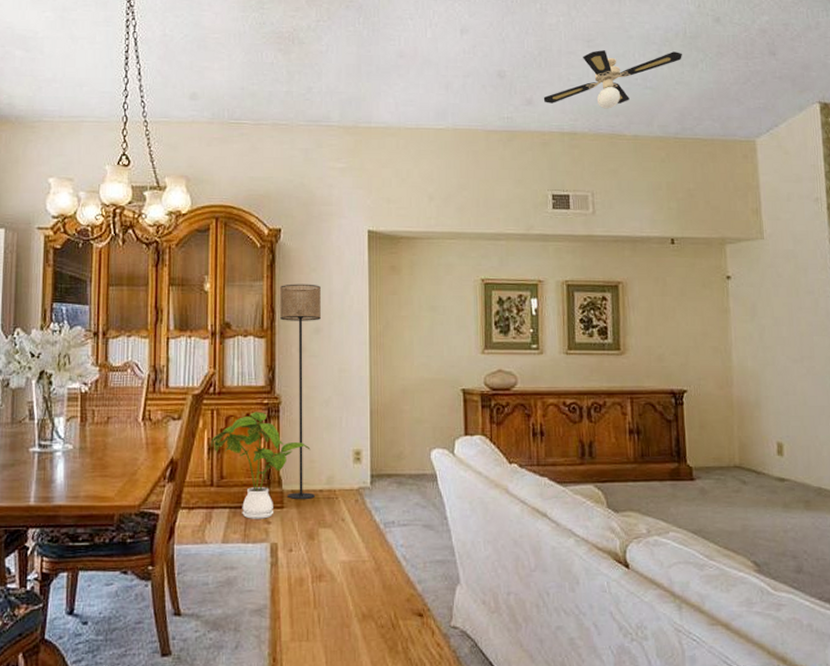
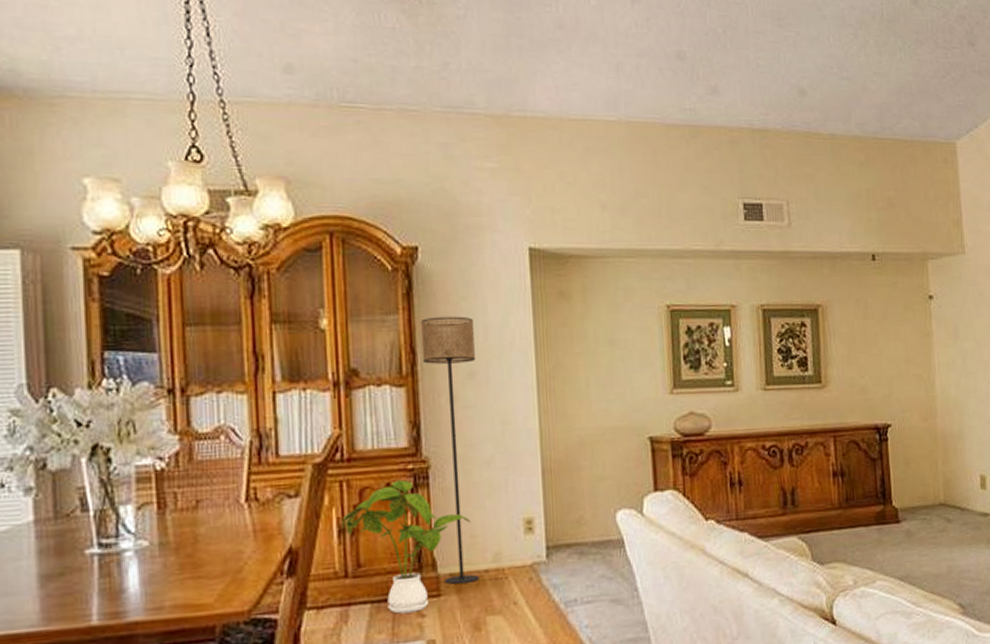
ceiling fan: present [543,50,682,109] -> none [730,31,880,102]

